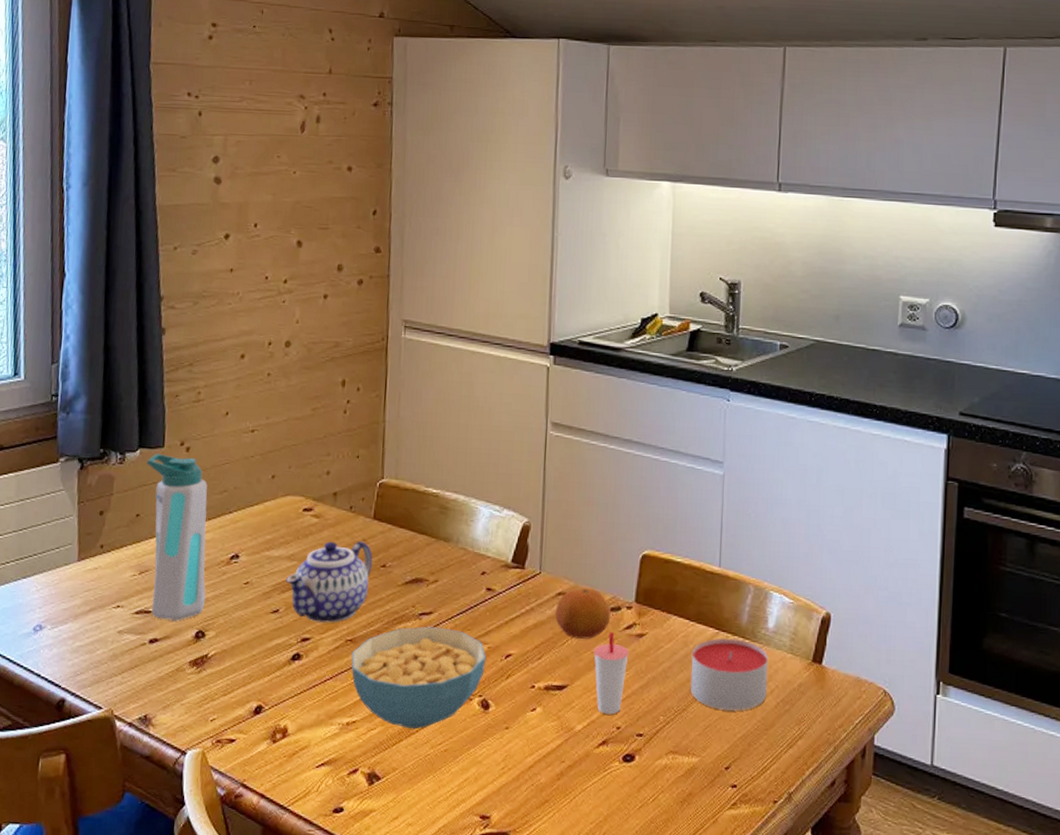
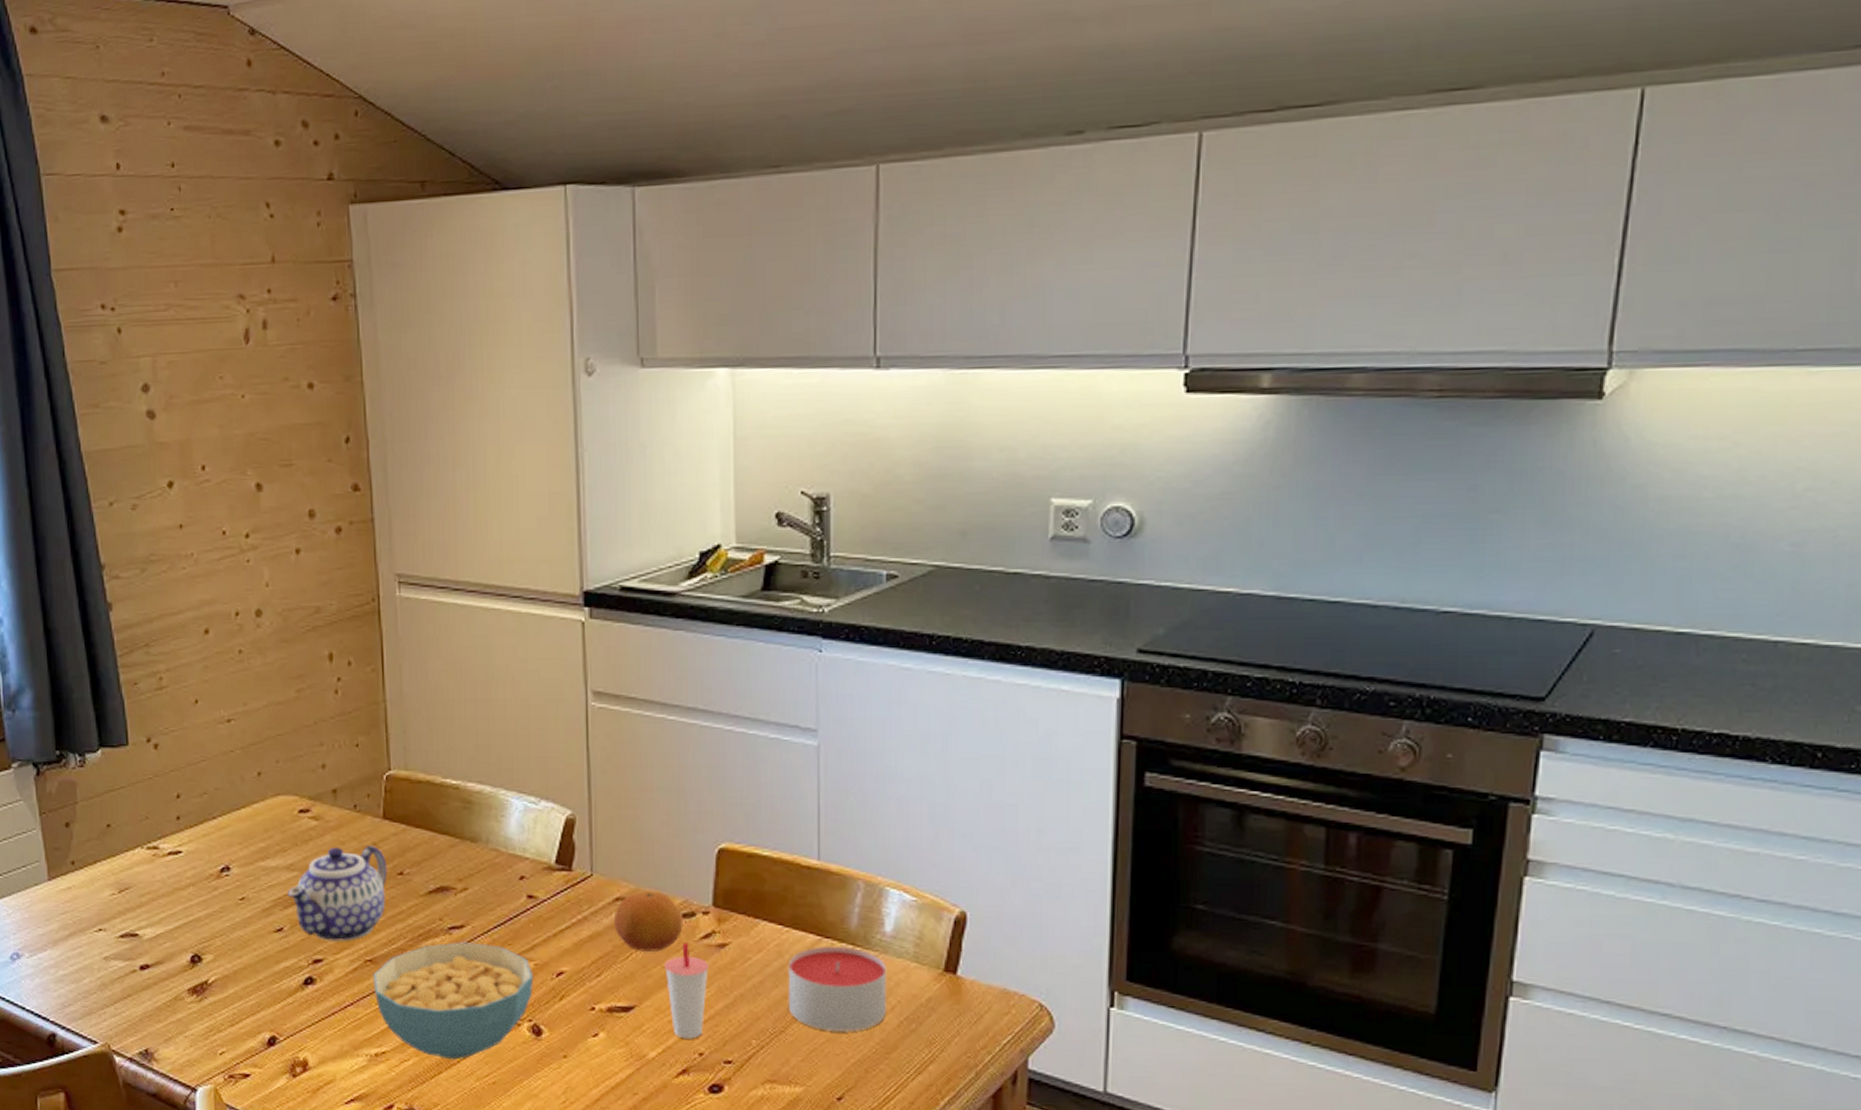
water bottle: present [147,453,207,621] -> none [111,752,198,945]

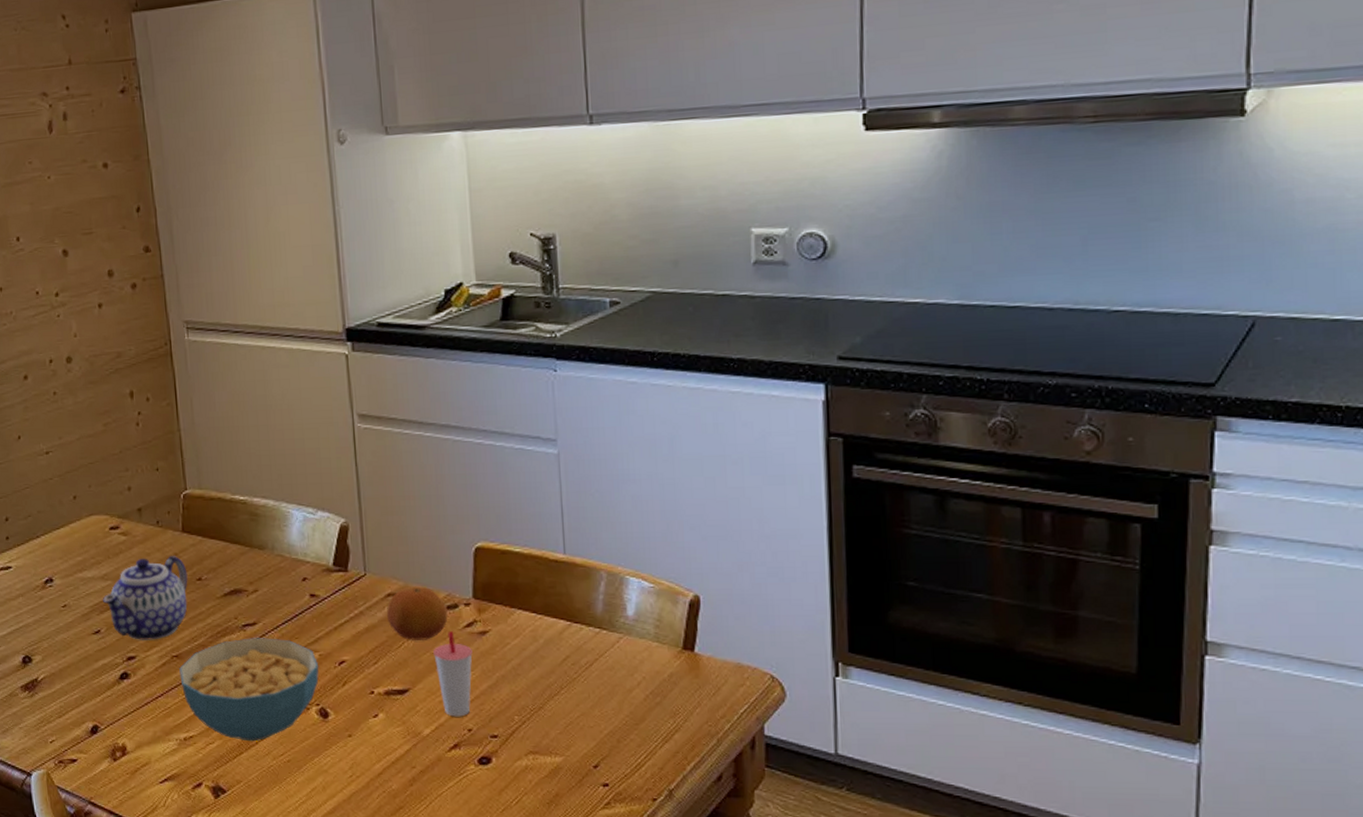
candle: present [788,946,887,1033] -> none [542,630,634,707]

